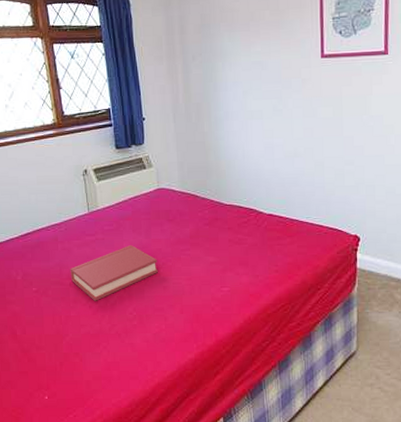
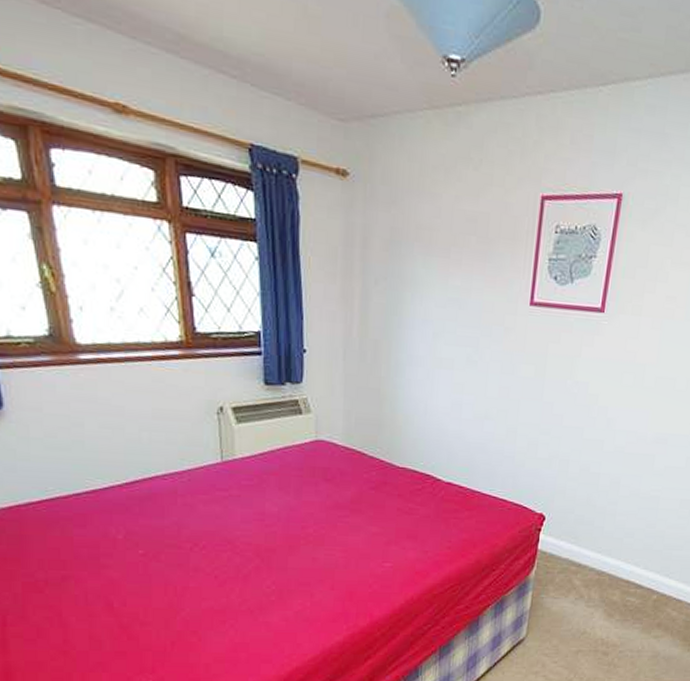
hardback book: present [70,245,158,301] -> none [192,506,307,571]

